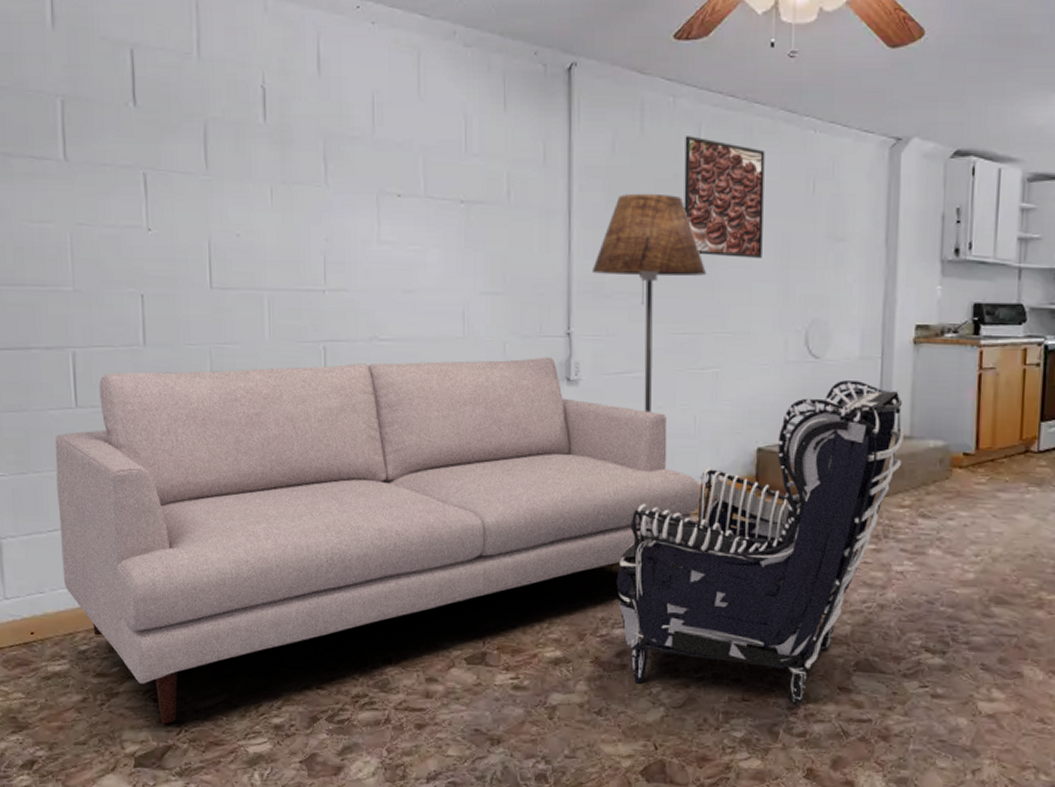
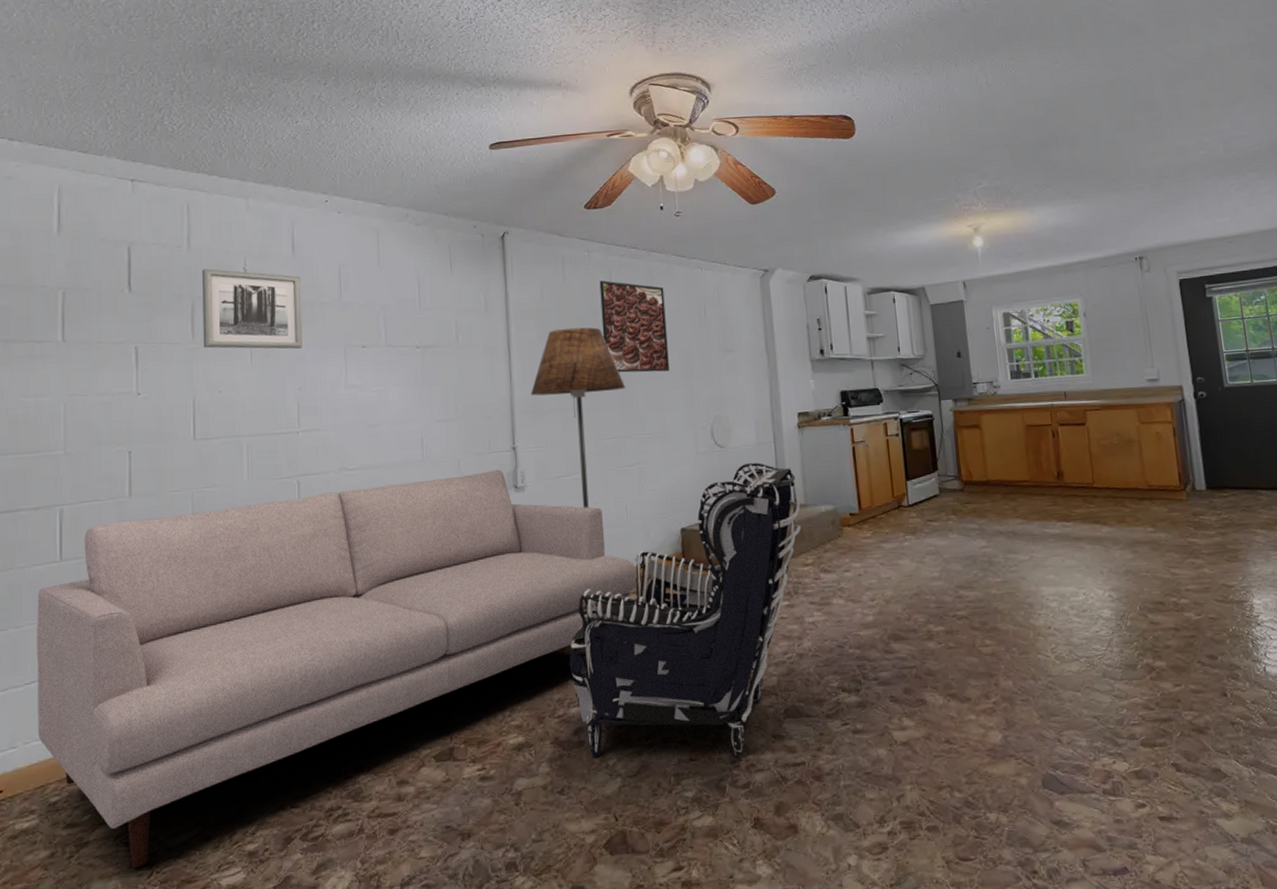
wall art: none [215,84,330,191] -> present [202,269,303,349]

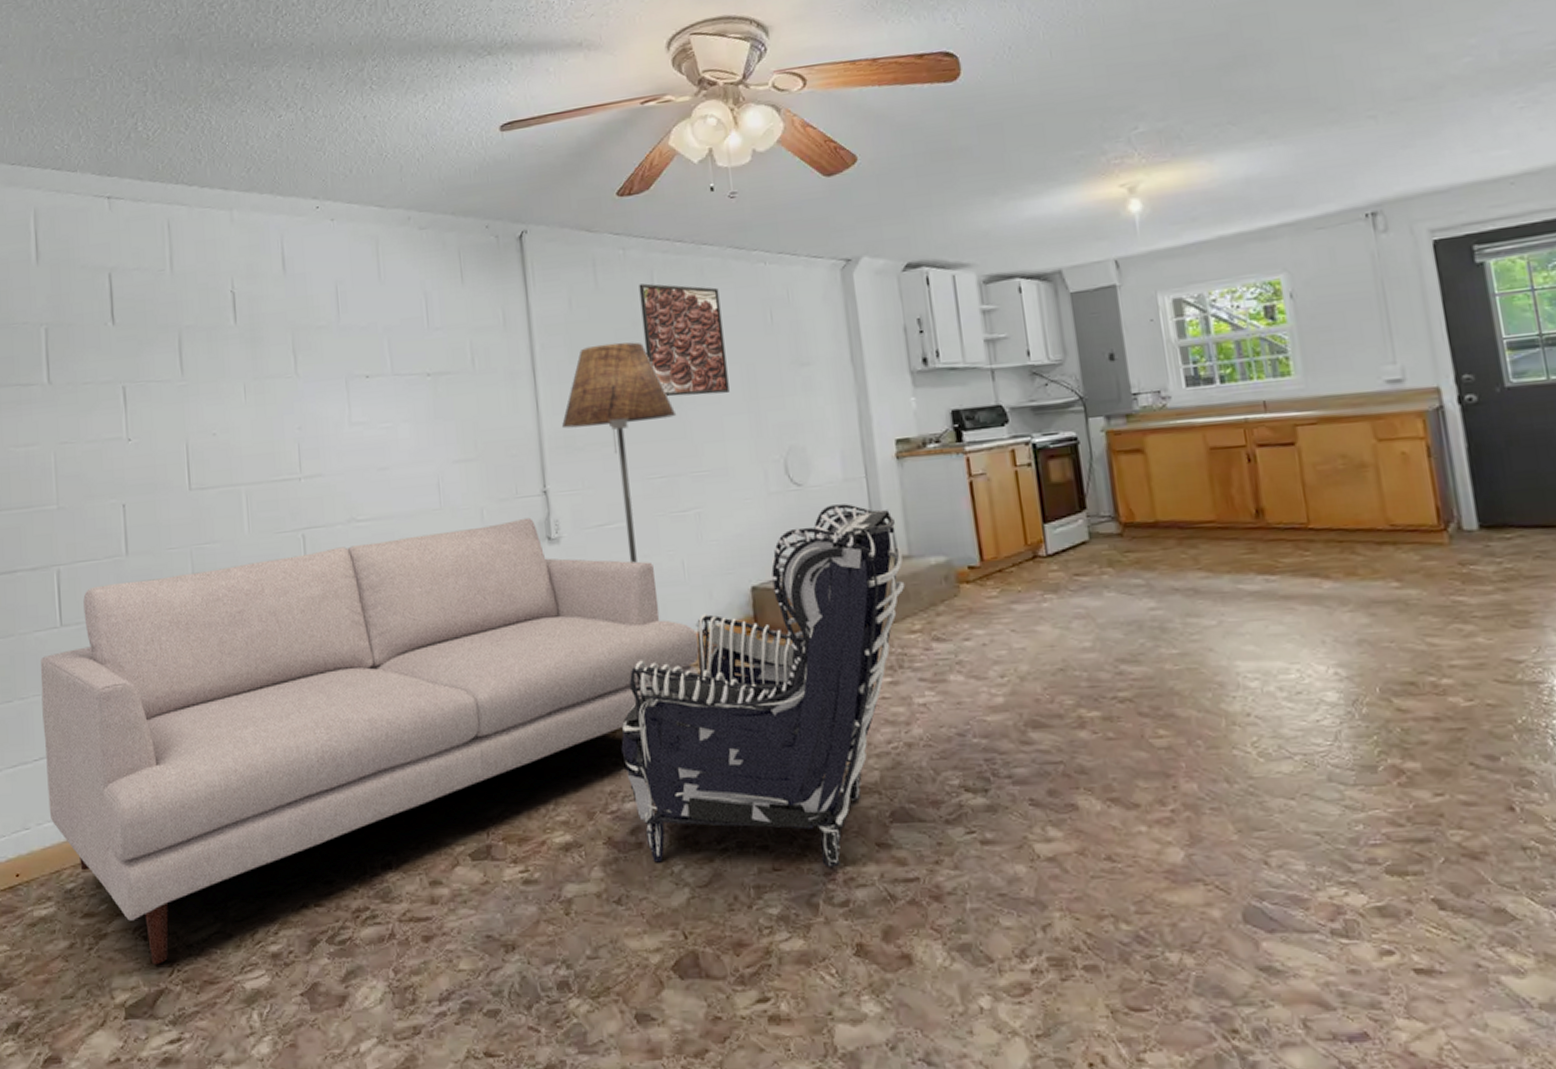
wall art: present [202,269,303,349] -> none [188,294,300,385]

